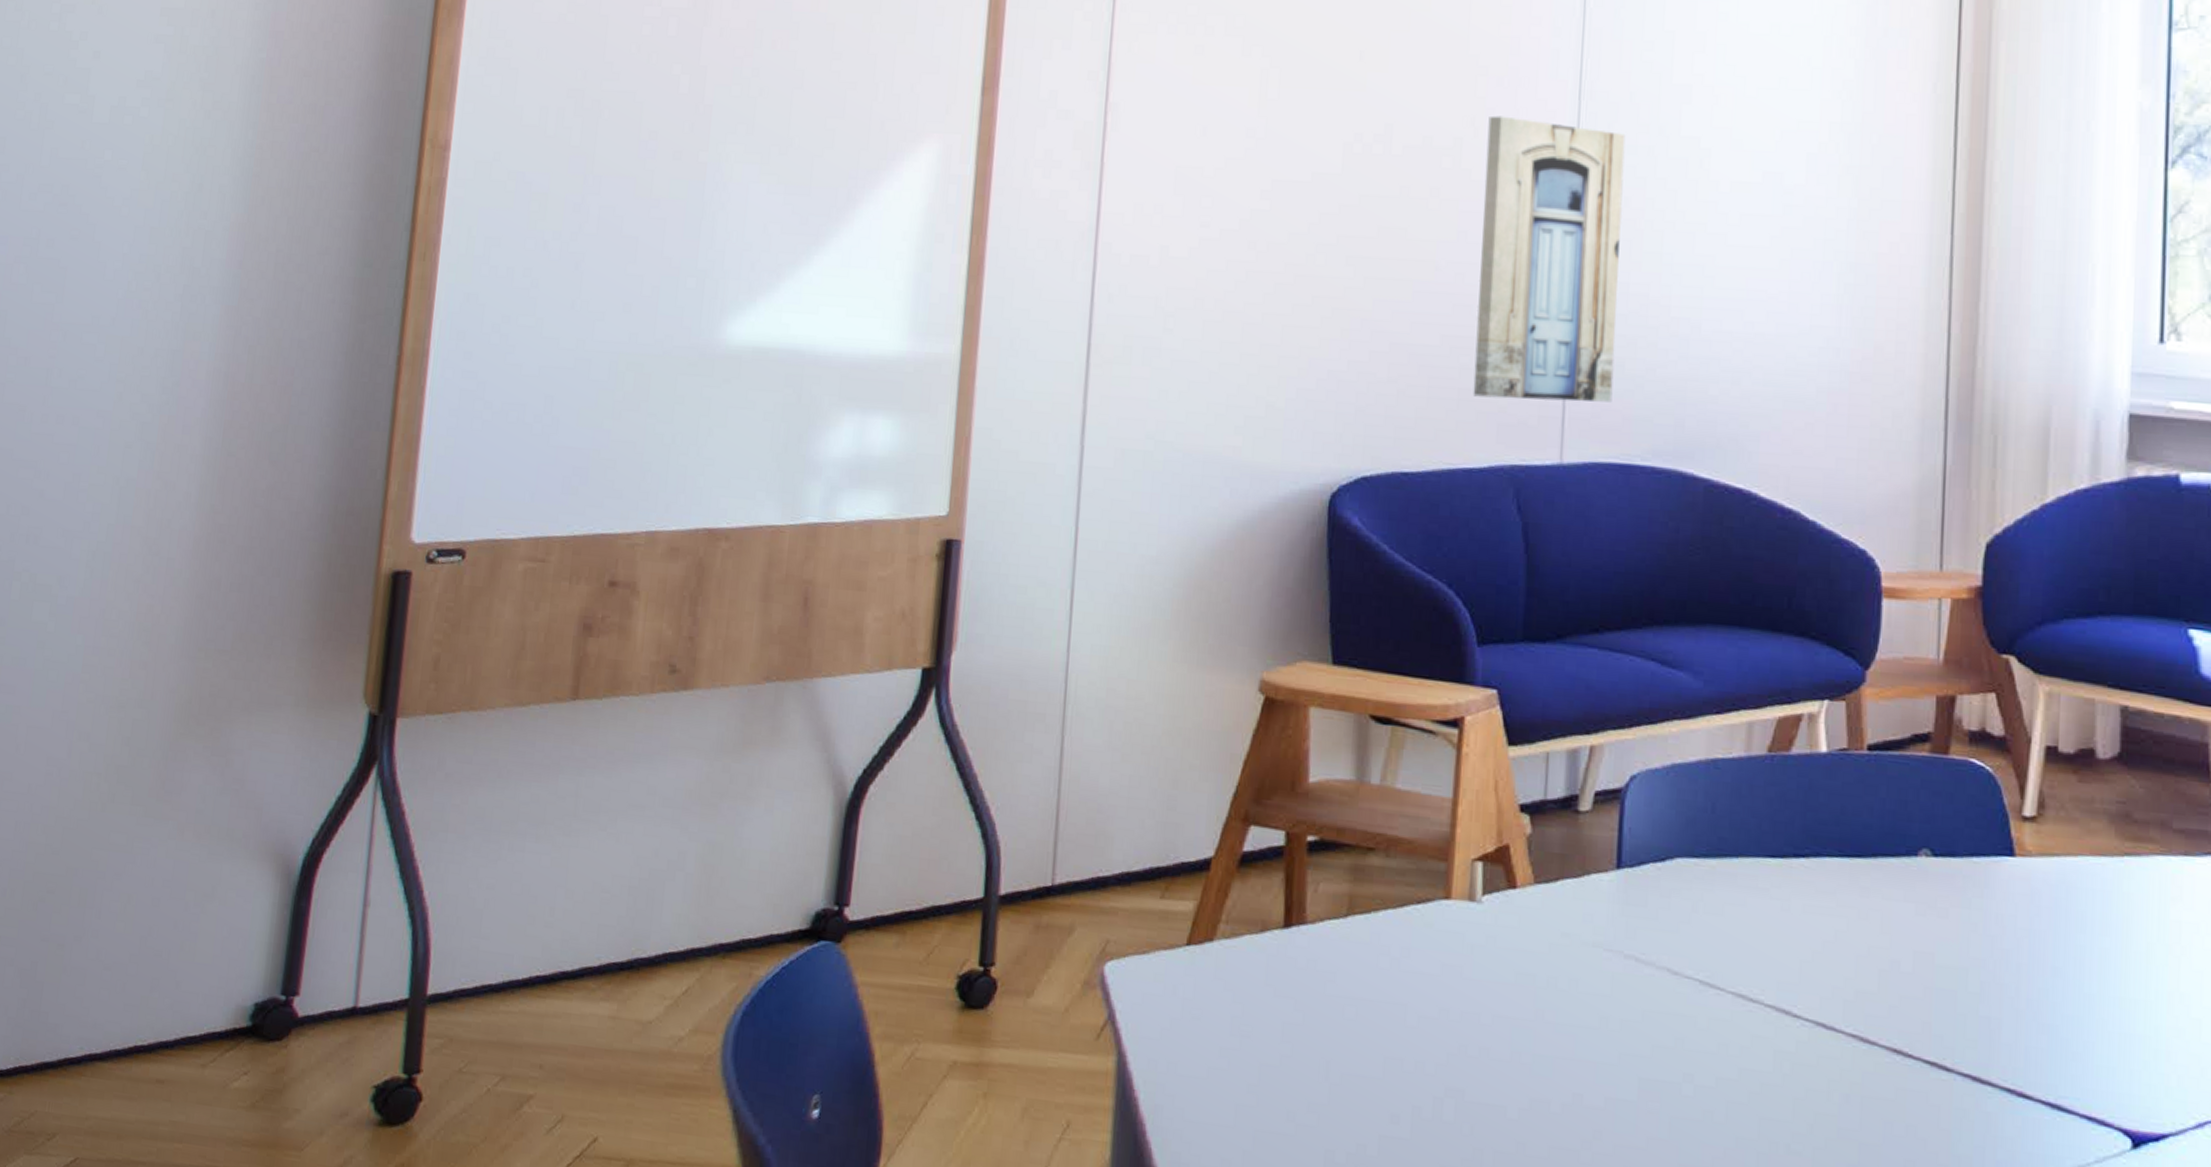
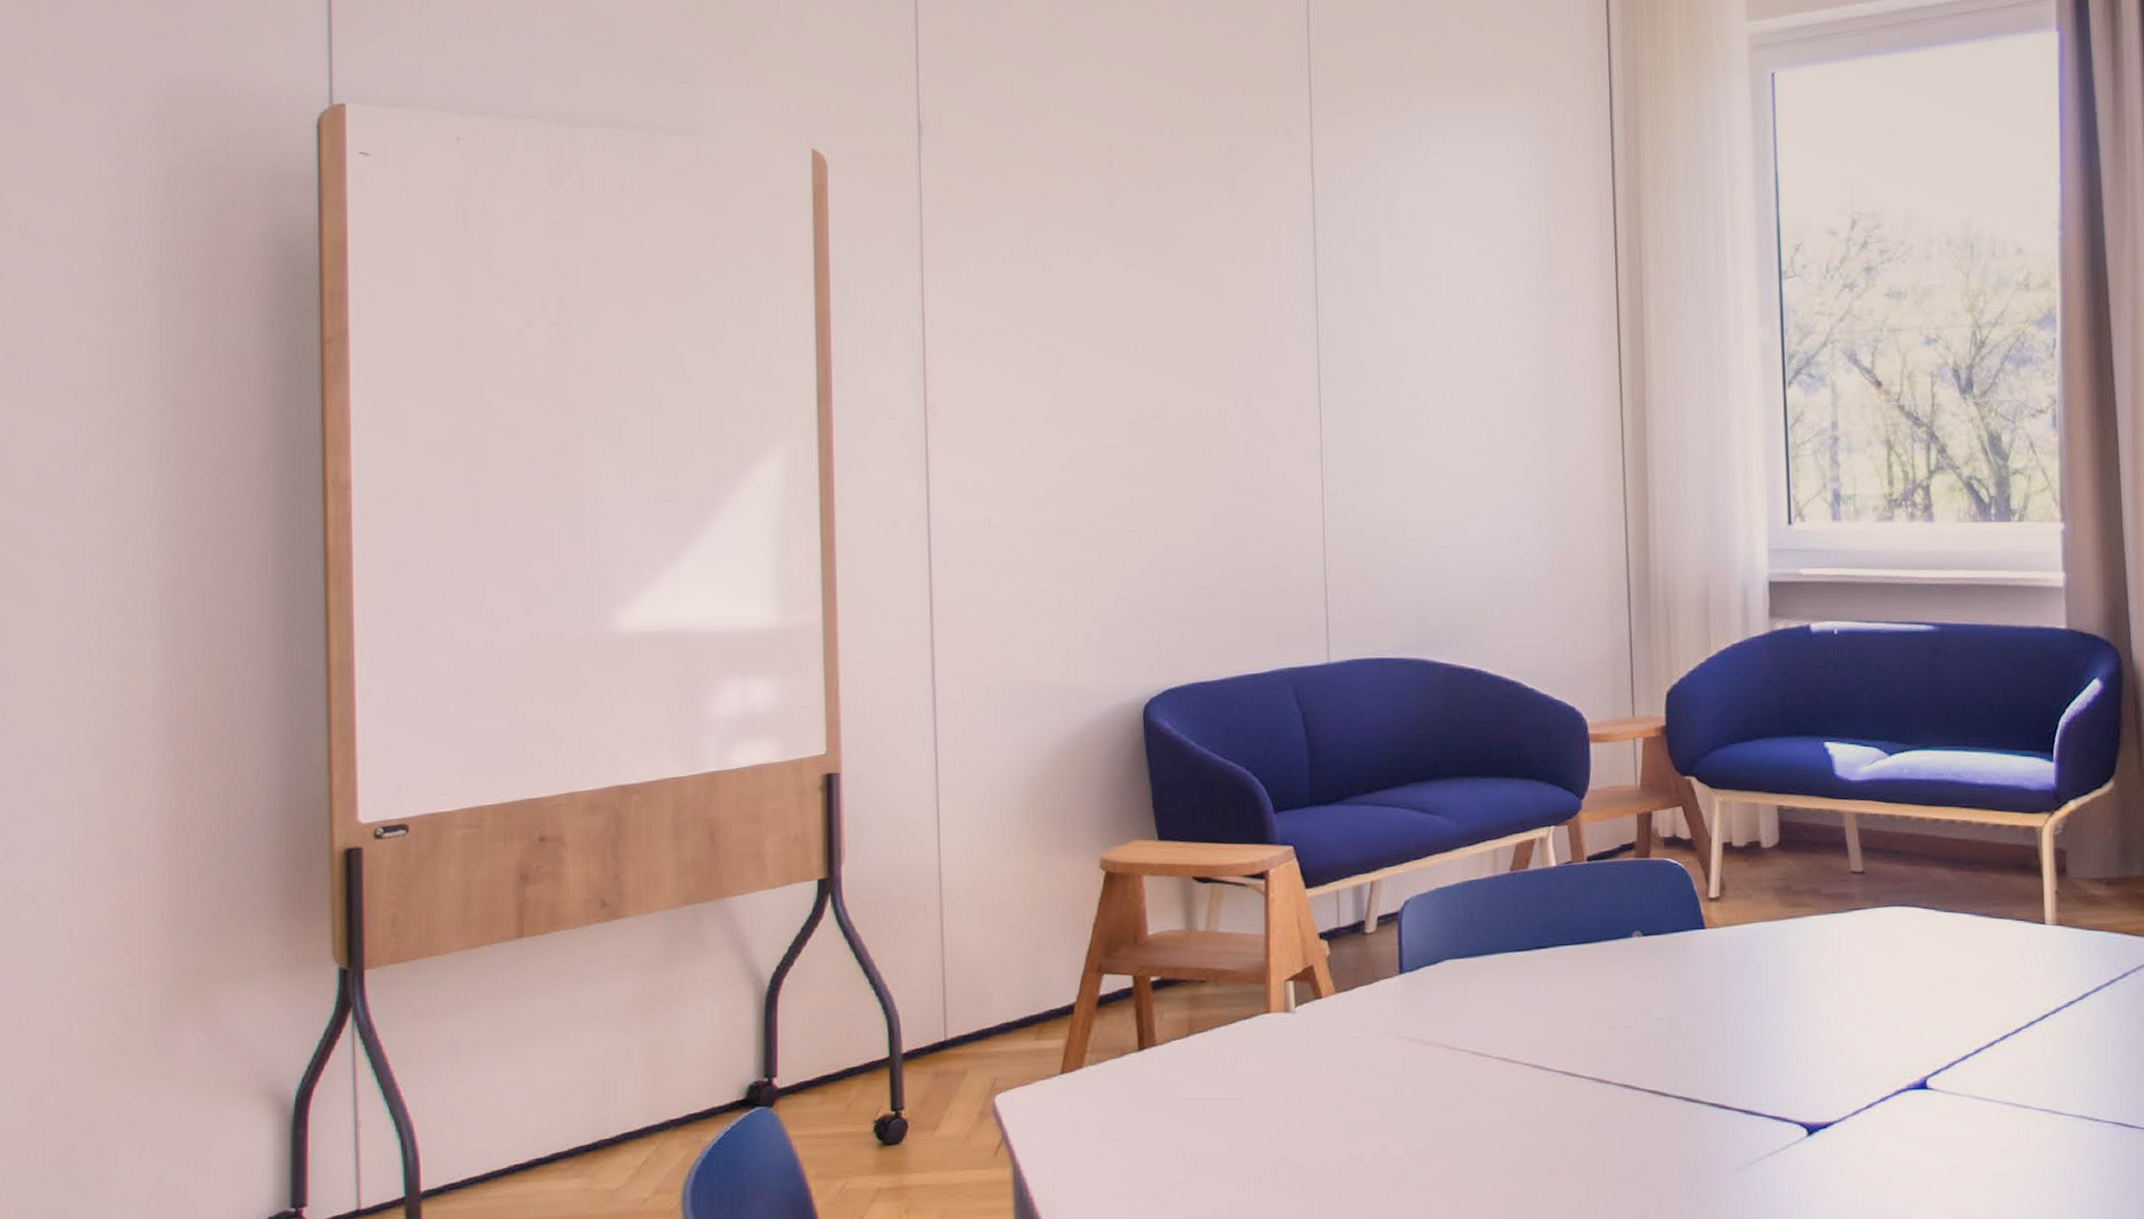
wall art: present [1473,115,1626,403] -> none [1246,388,1365,616]

